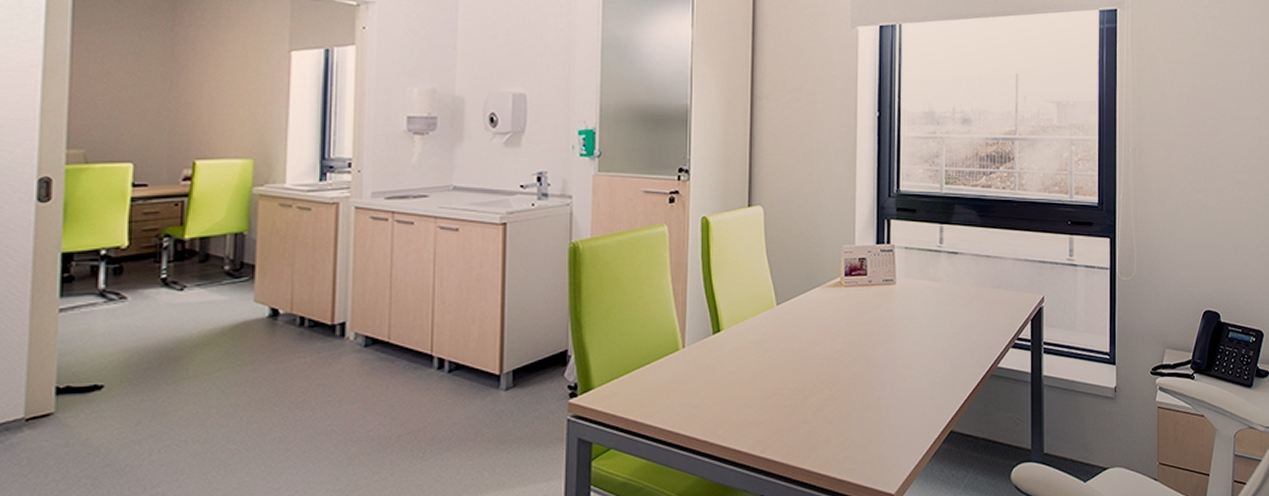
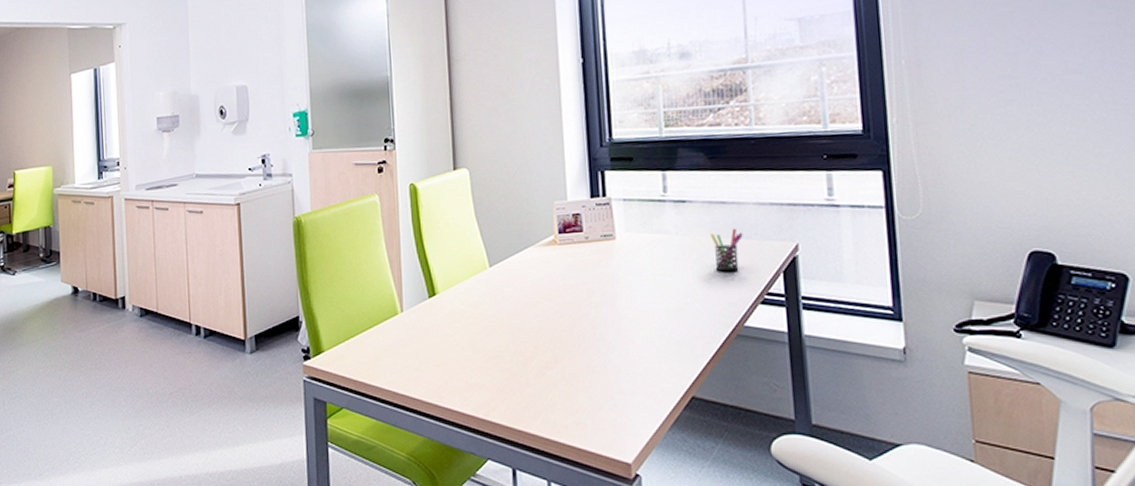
pen holder: none [976,279,1002,318] -> present [711,228,743,272]

